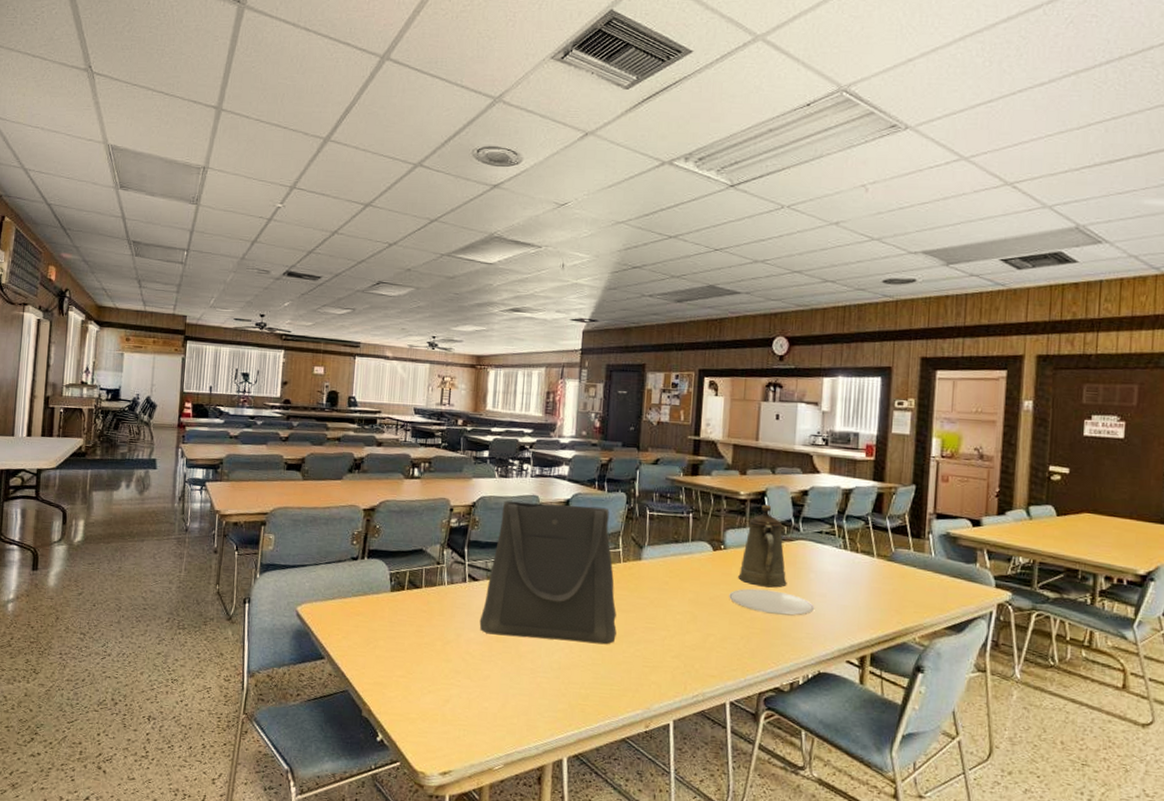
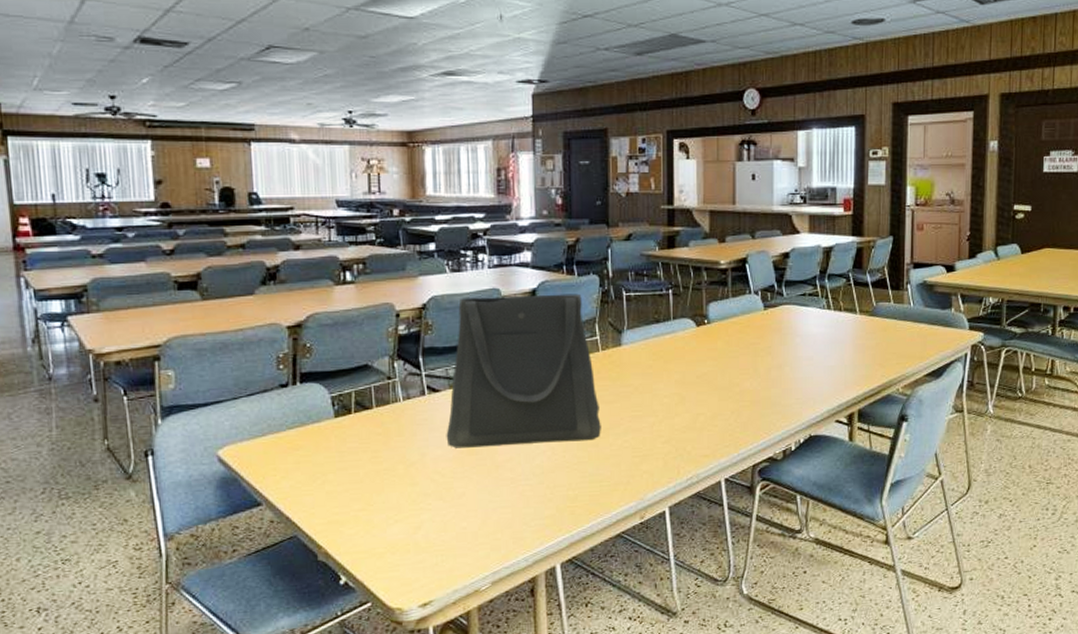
plate: present [729,588,815,617] -> none [716,360,803,385]
coffee pot: present [738,504,787,588] -> none [724,271,774,358]

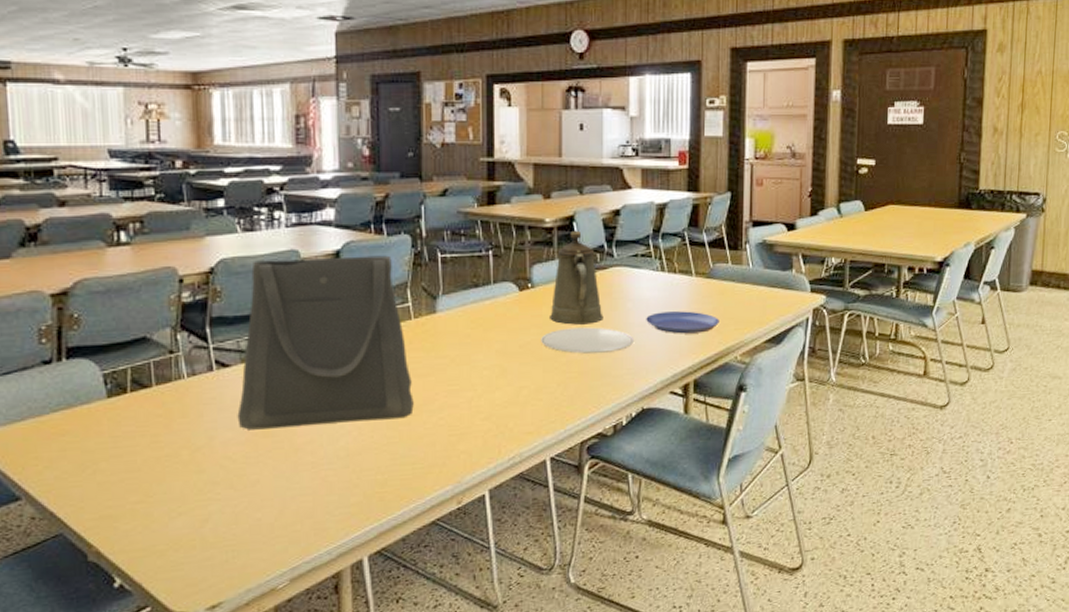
plate: none [716,360,803,385] -> present [541,327,635,355]
coffee pot: none [724,271,774,358] -> present [550,230,604,325]
plate: none [813,346,882,367] -> present [646,311,719,334]

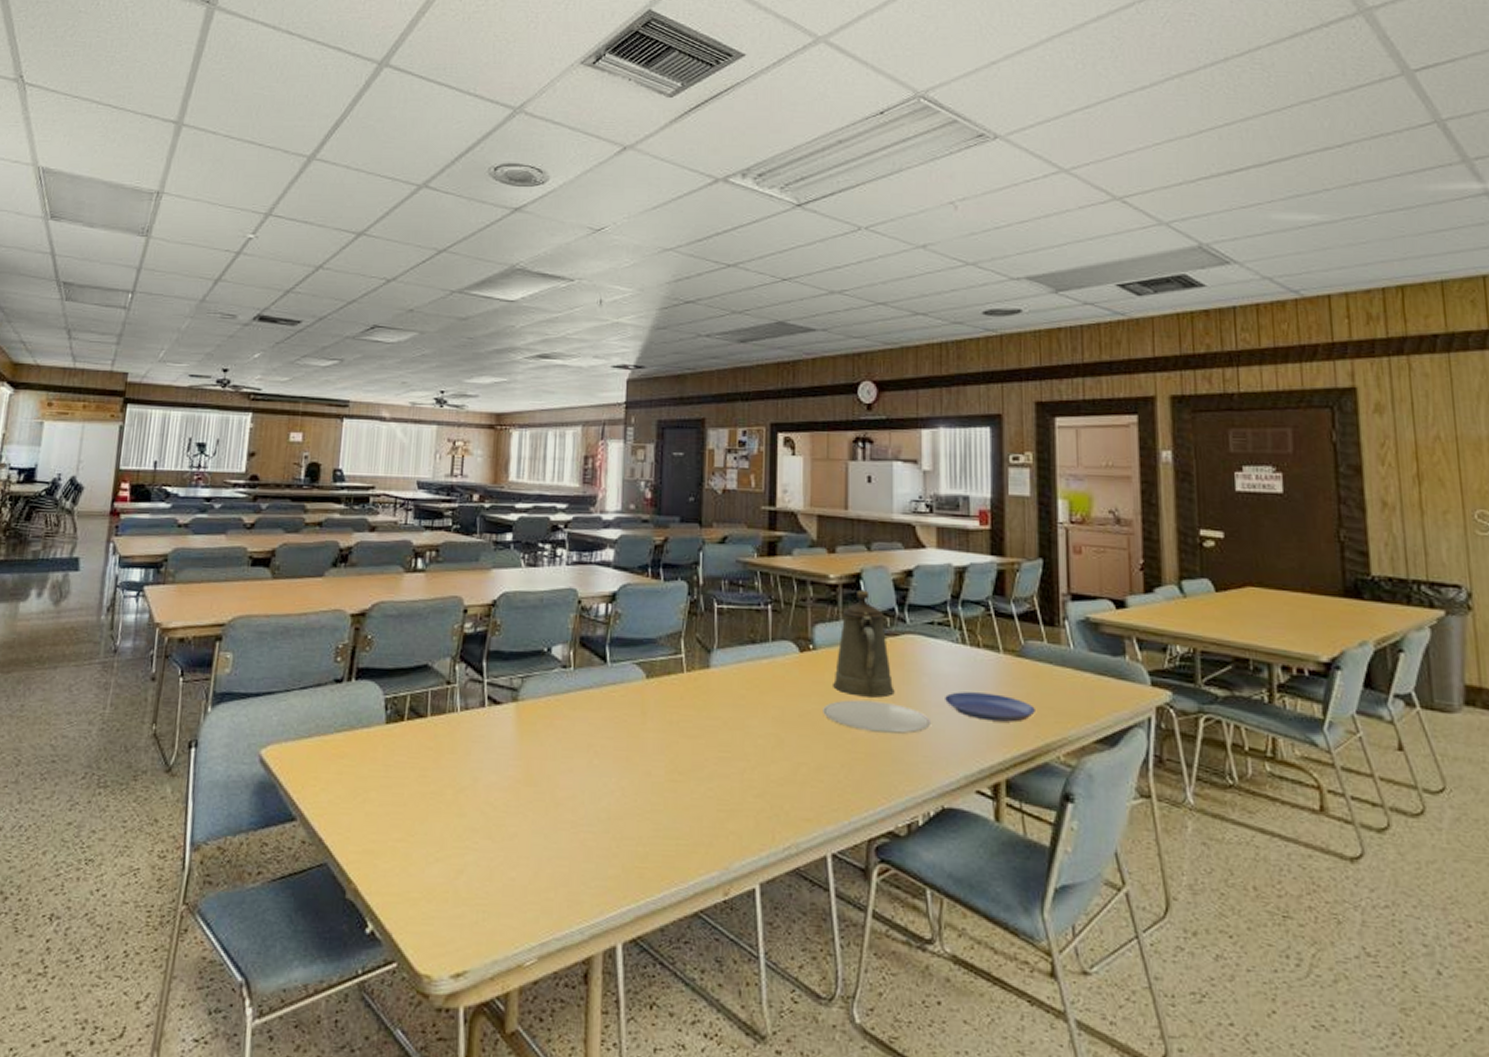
tote bag: present [237,255,414,430] -> none [502,596,681,784]

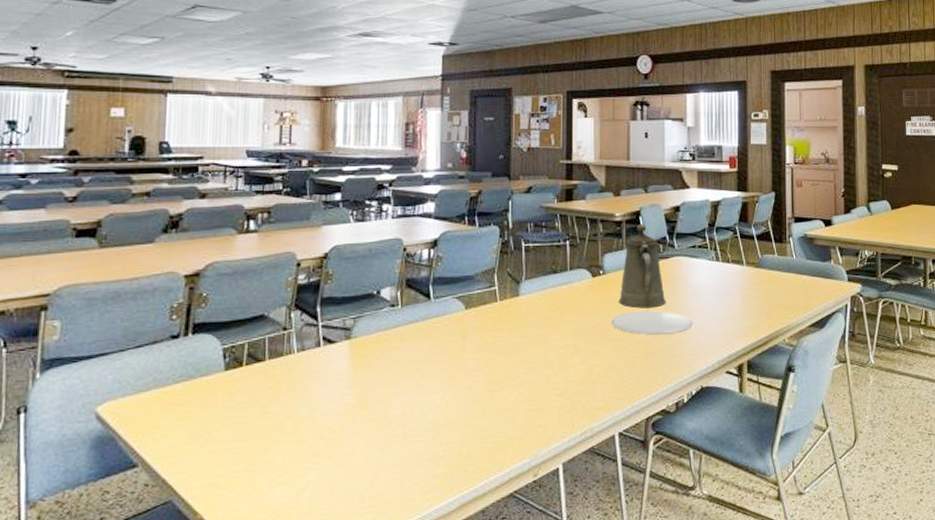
plate: present [945,692,1035,723] -> none [704,297,768,318]

